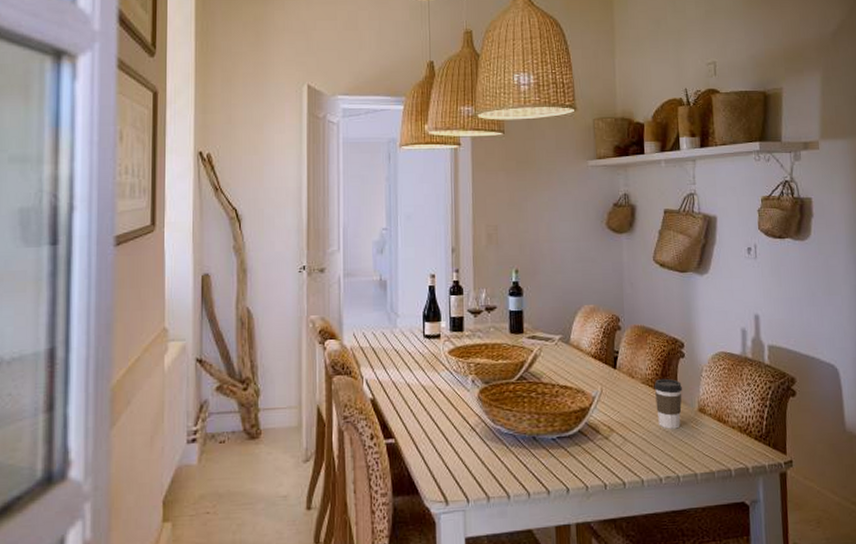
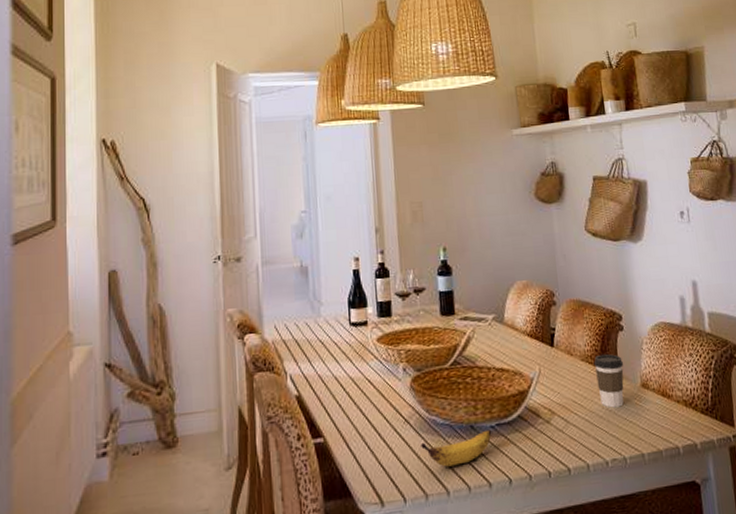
banana: none [485,441,553,473] -> present [421,429,492,467]

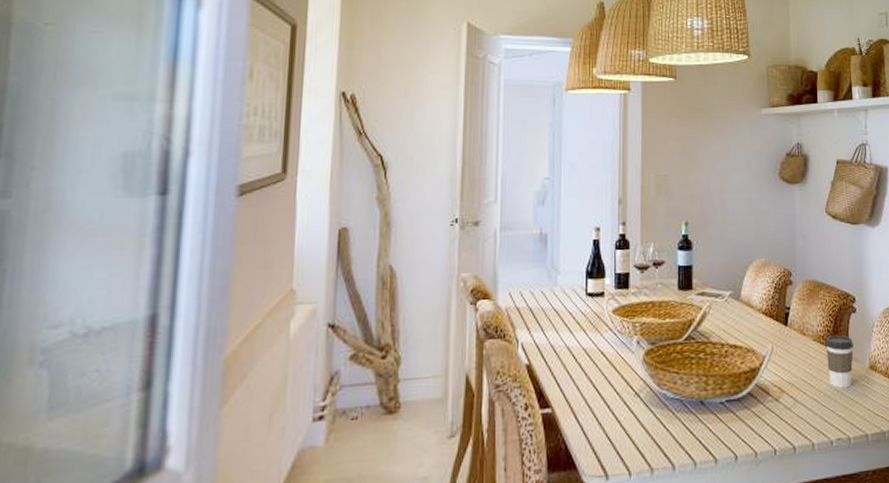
banana: present [421,429,492,467] -> none [650,405,721,442]

